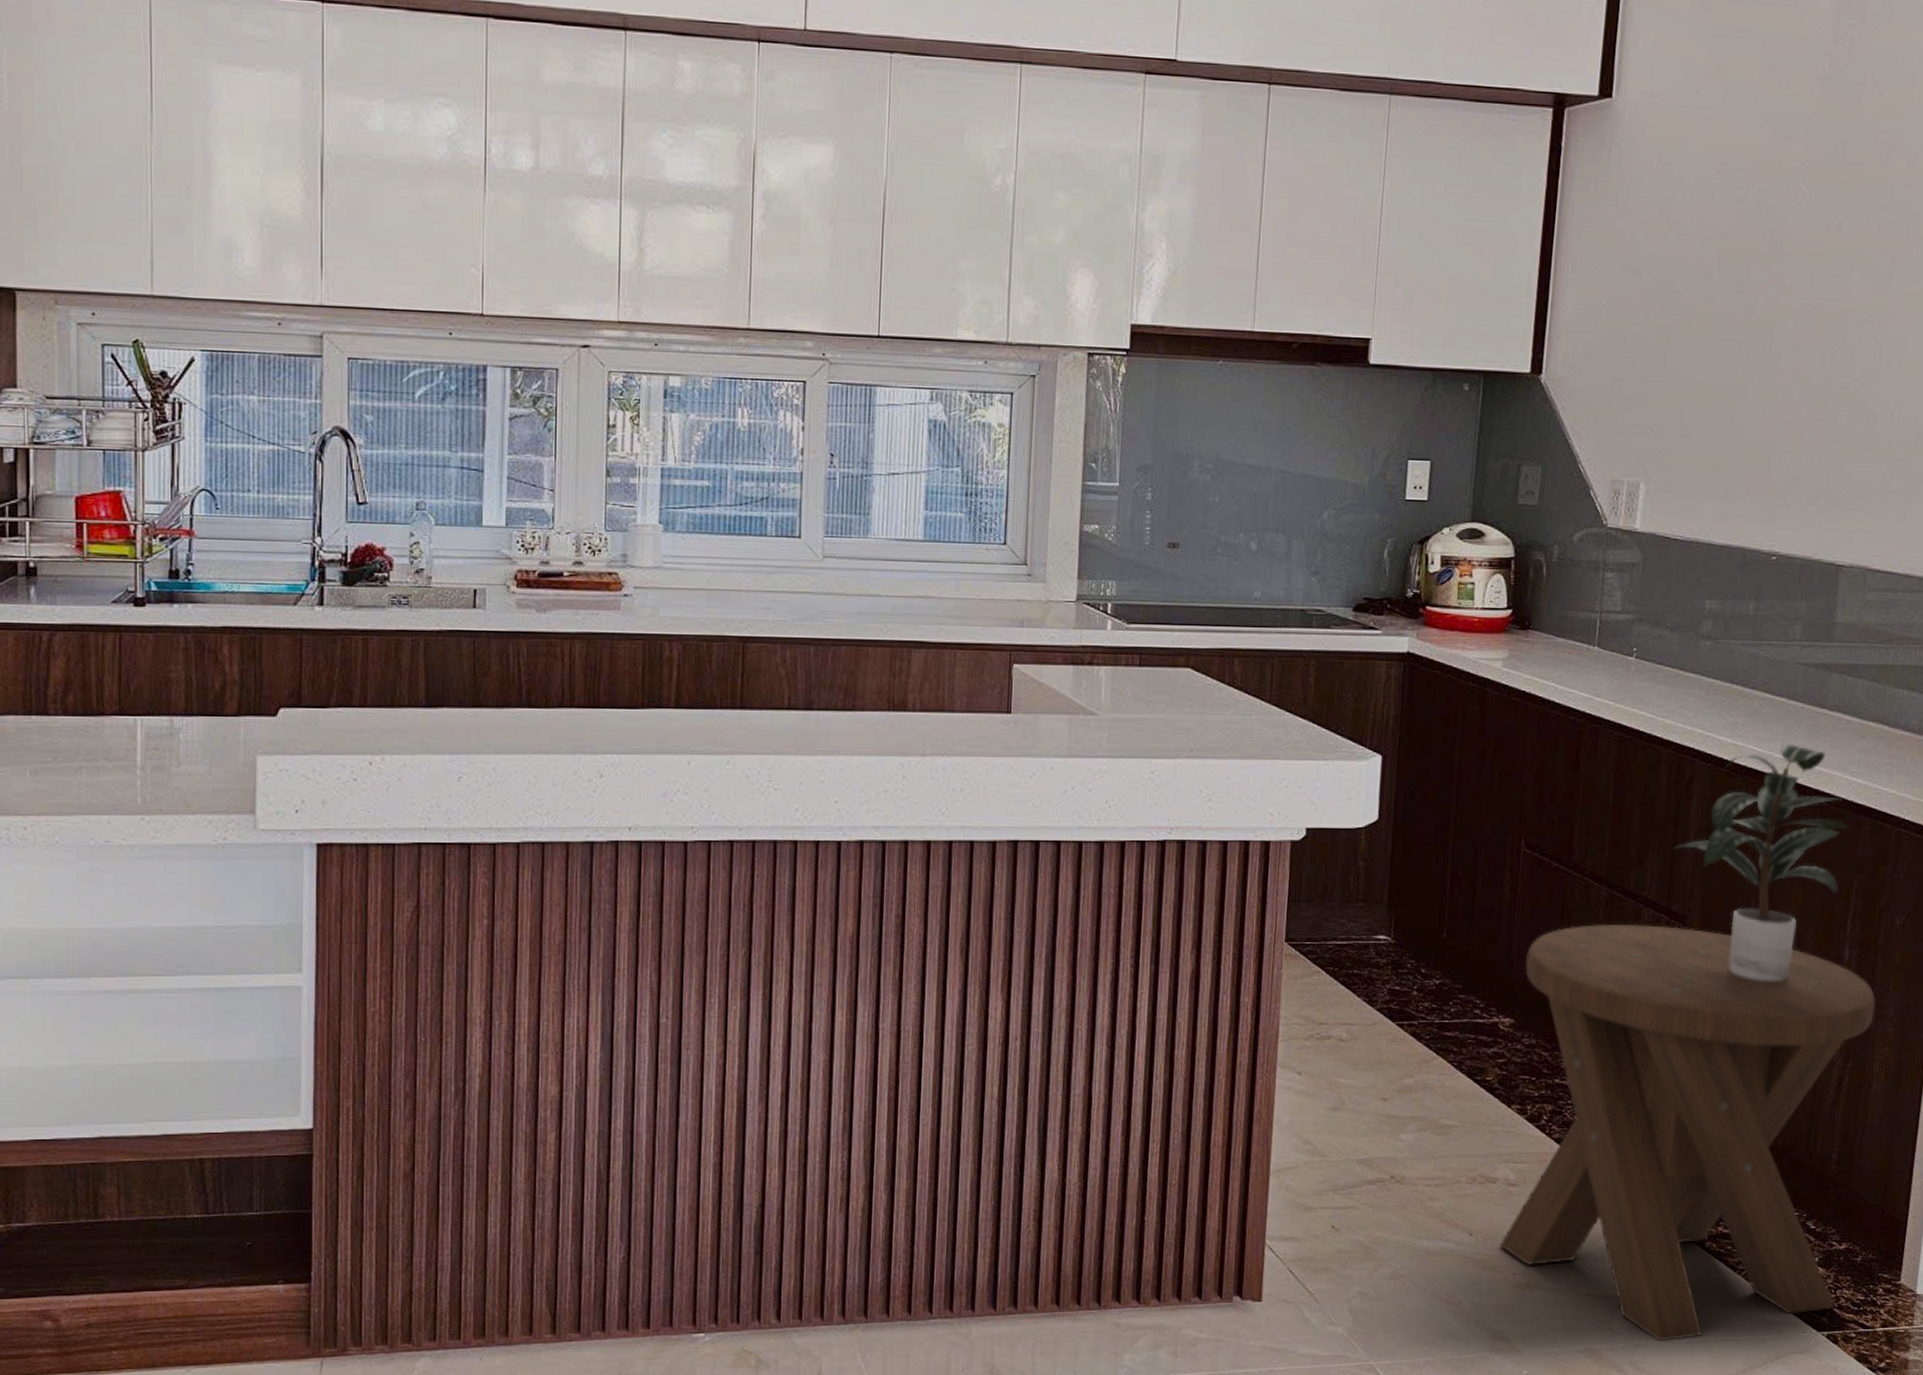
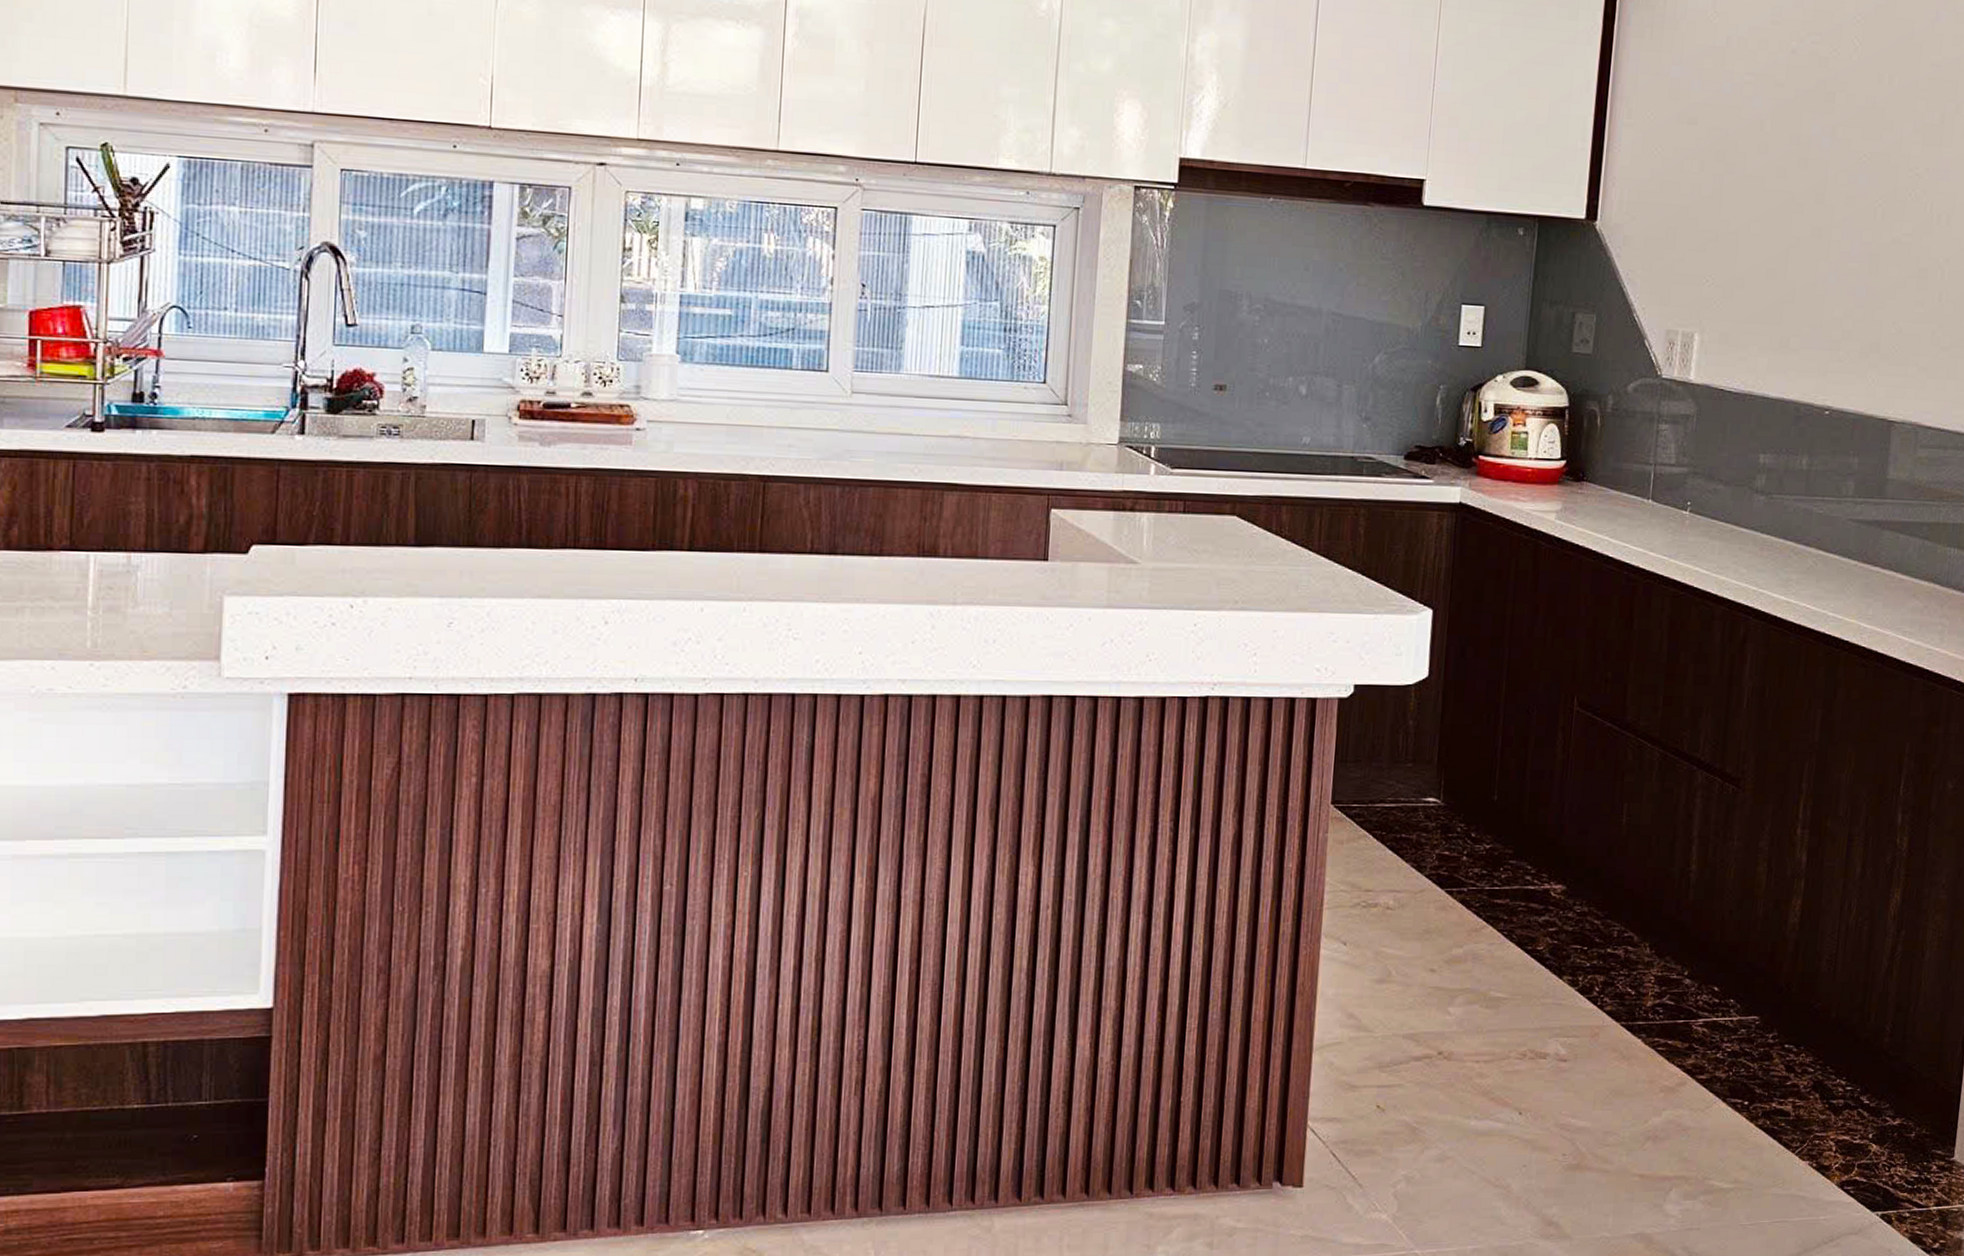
music stool: present [1499,923,1876,1341] -> none [1549,786,1929,1224]
potted plant: present [1670,743,1852,982] -> none [1724,601,1905,847]

